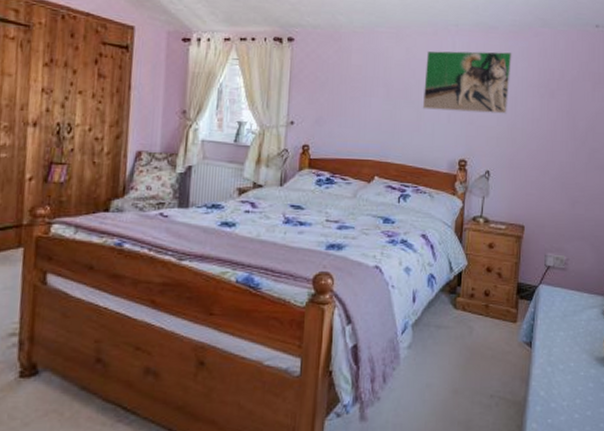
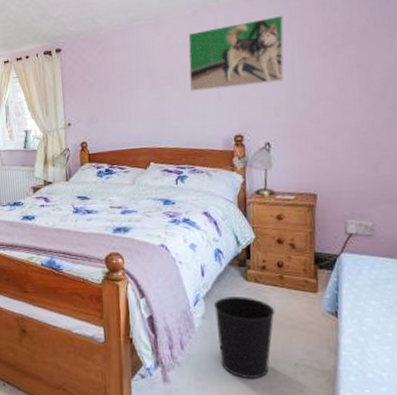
wastebasket: none [421,325,478,412] -> present [213,297,276,378]

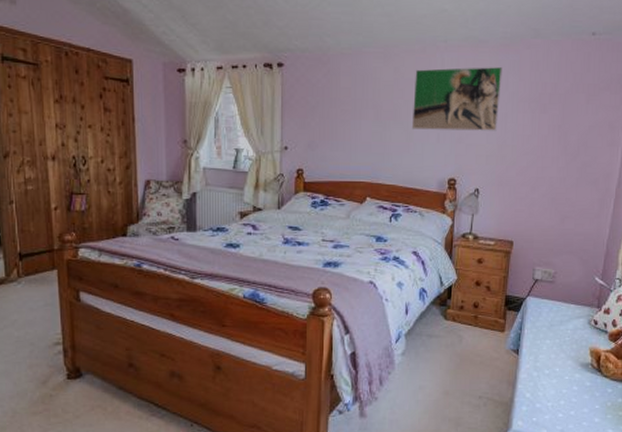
wastebasket: present [213,297,276,378] -> none [413,334,468,411]

